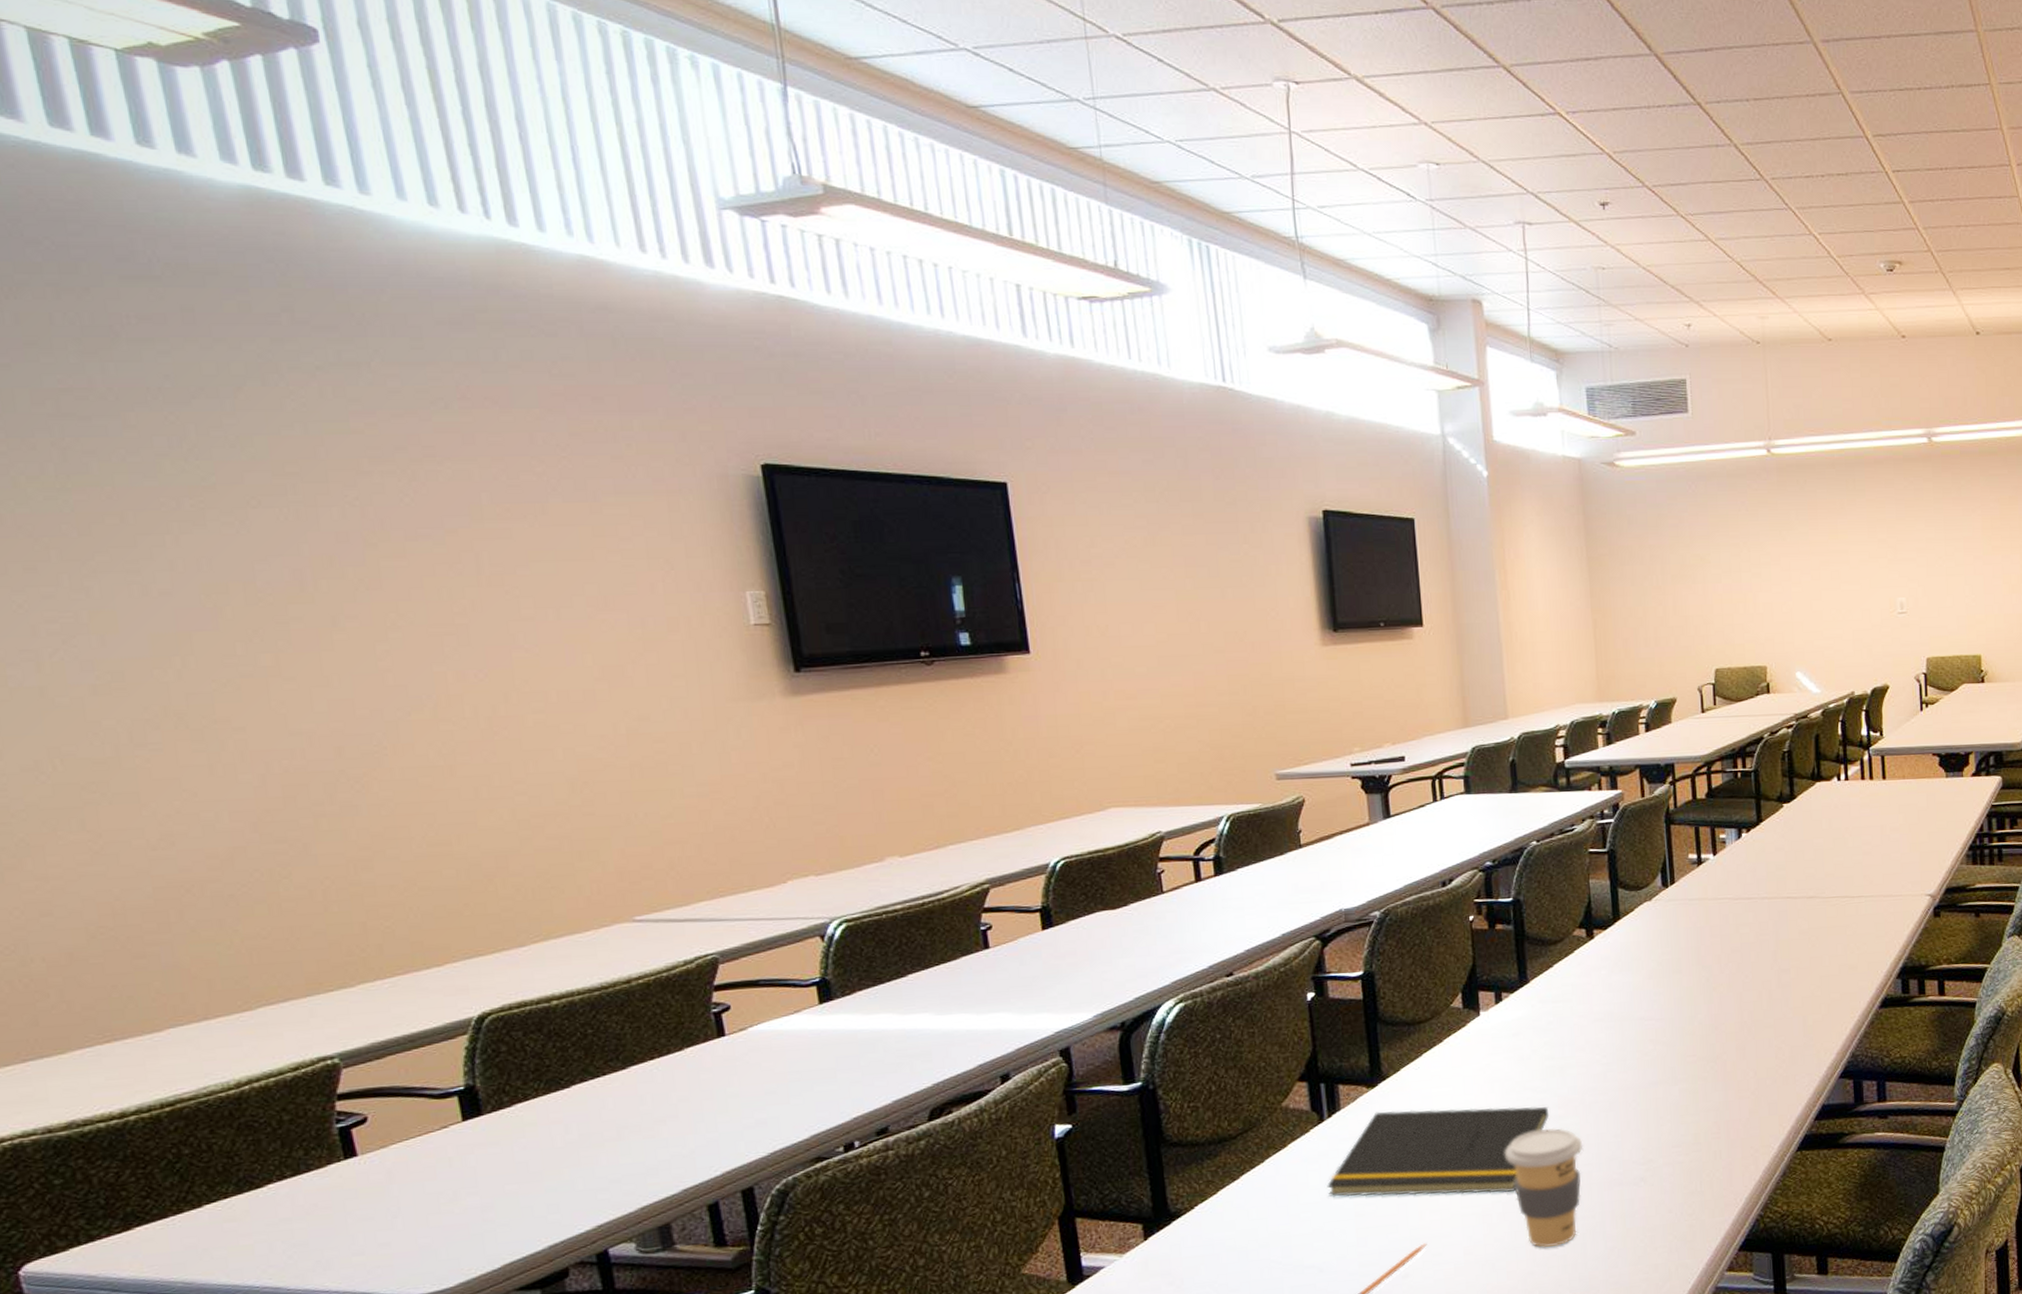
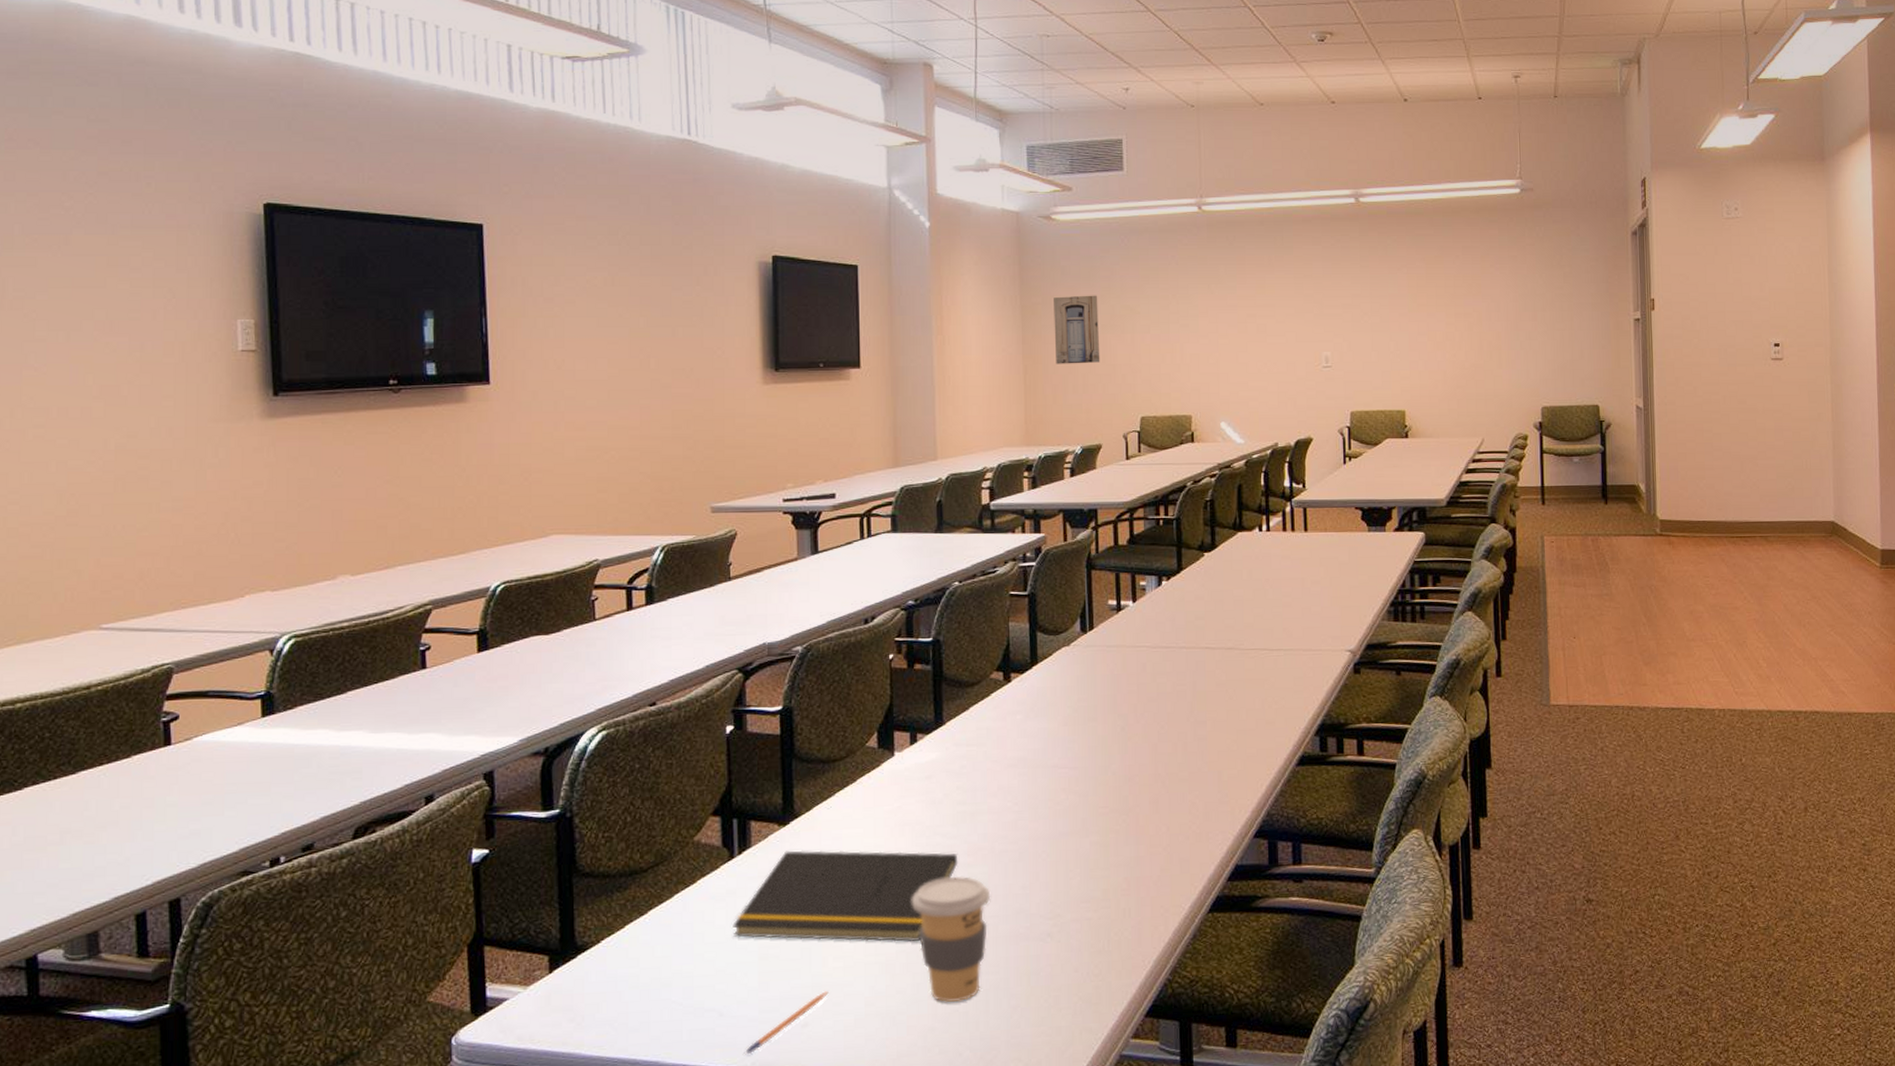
wall art: none [1621,544,1672,617] -> present [1054,295,1100,364]

